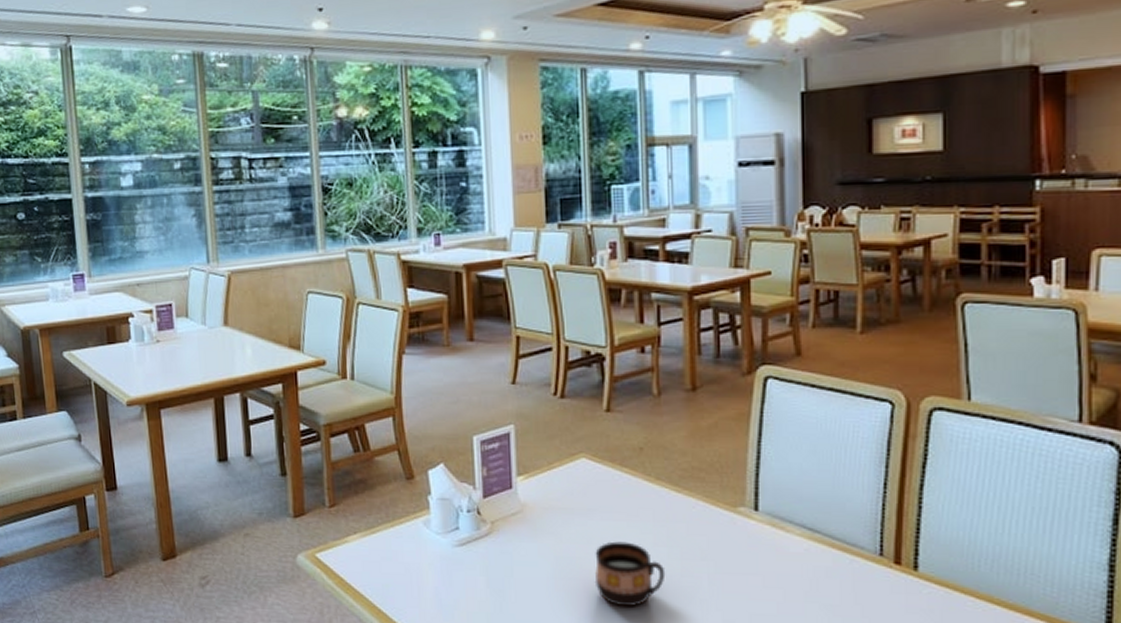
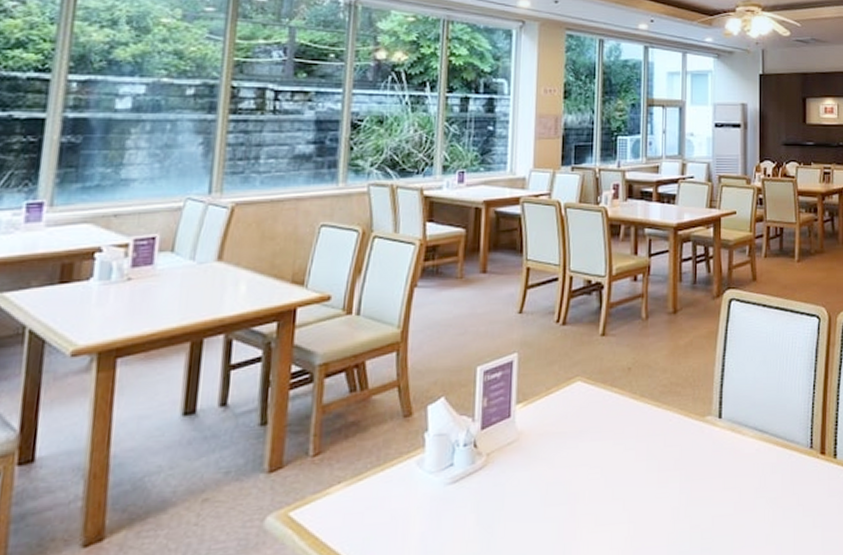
cup: present [594,541,666,608] -> none [581,460,645,526]

